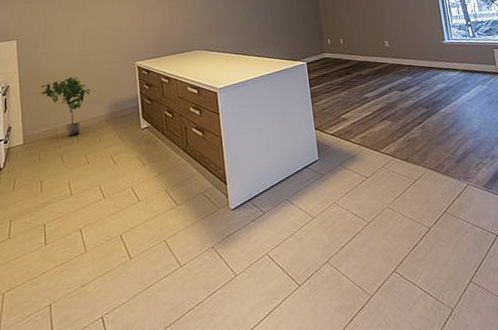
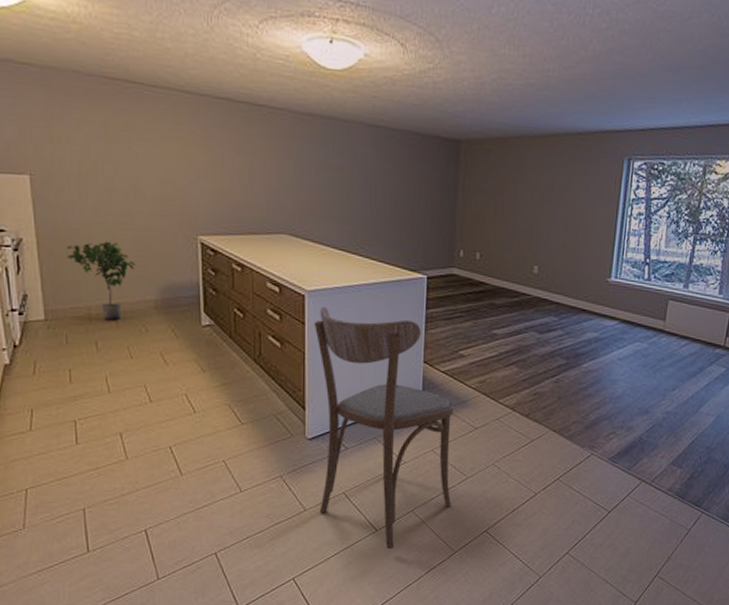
dining chair: none [226,98,360,303] -> present [313,306,453,550]

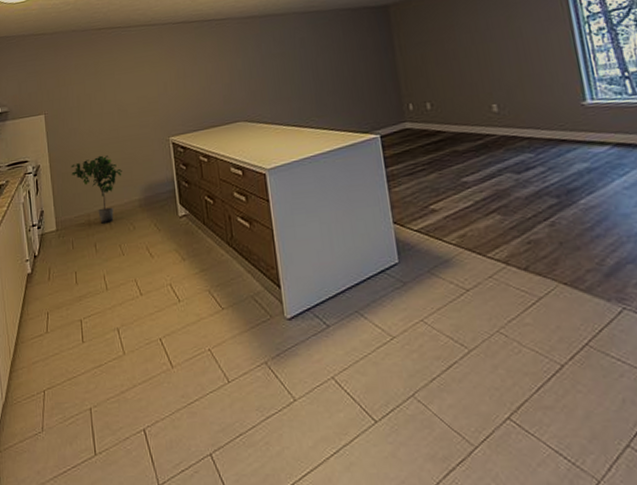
dining chair: present [313,306,453,550] -> none [277,181,458,446]

